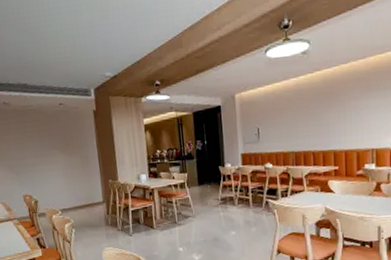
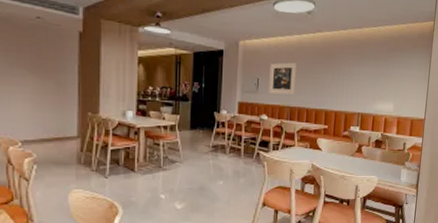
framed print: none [269,106,298,142] -> present [269,62,297,95]

